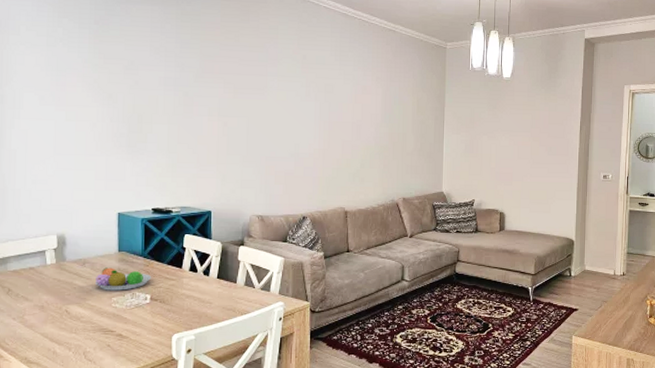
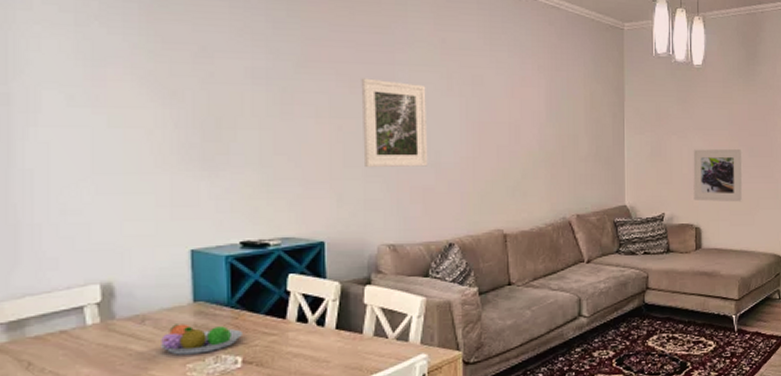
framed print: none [241,86,290,156] -> present [361,78,428,168]
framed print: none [499,147,542,193] -> present [693,148,743,202]

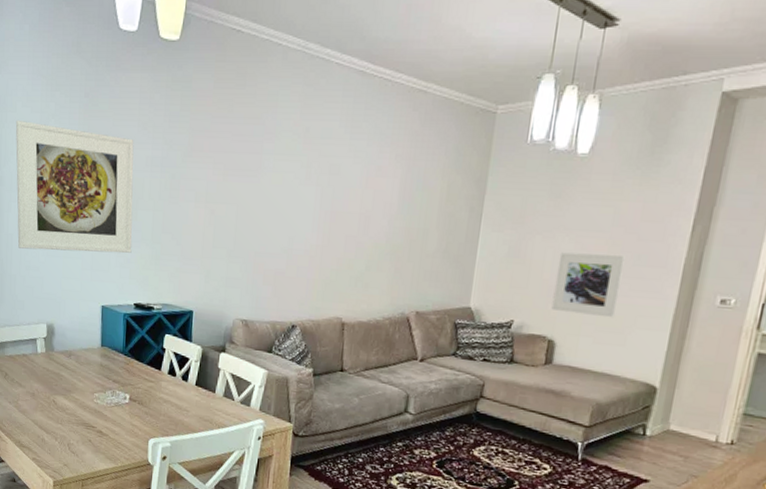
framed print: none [31,20,232,187] -> present [15,119,134,253]
fruit bowl: present [161,323,244,355] -> none [80,361,132,387]
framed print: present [361,78,428,168] -> none [229,167,287,252]

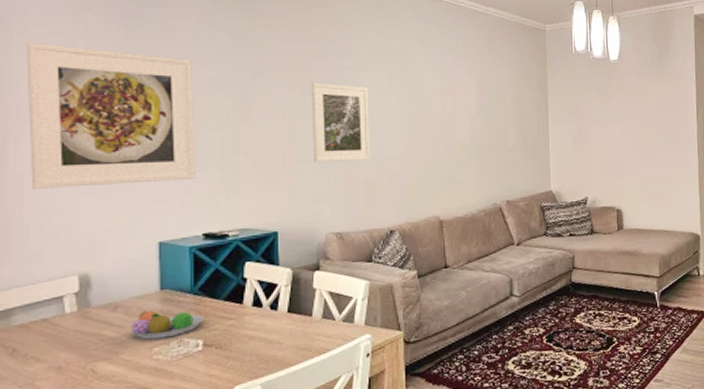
fruit bowl: none [80,361,132,387] -> present [131,310,205,340]
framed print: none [229,167,287,252] -> present [311,82,371,163]
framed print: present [551,252,625,318] -> none [612,135,660,185]

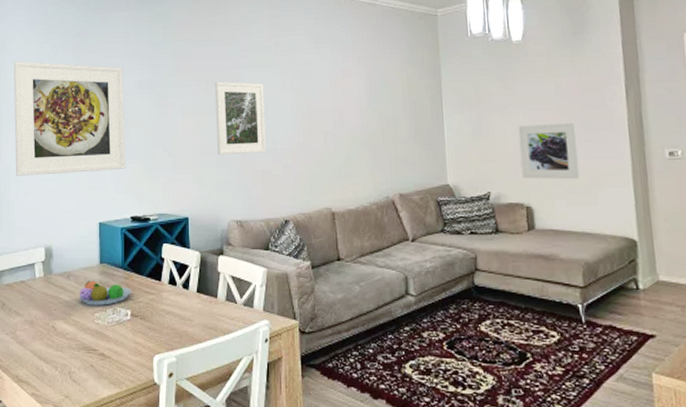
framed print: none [612,135,660,185] -> present [518,122,581,180]

